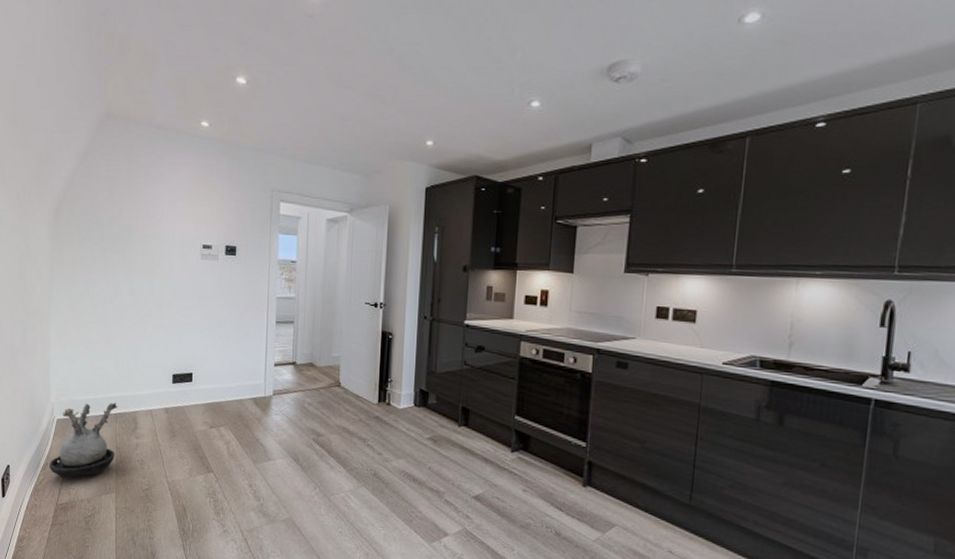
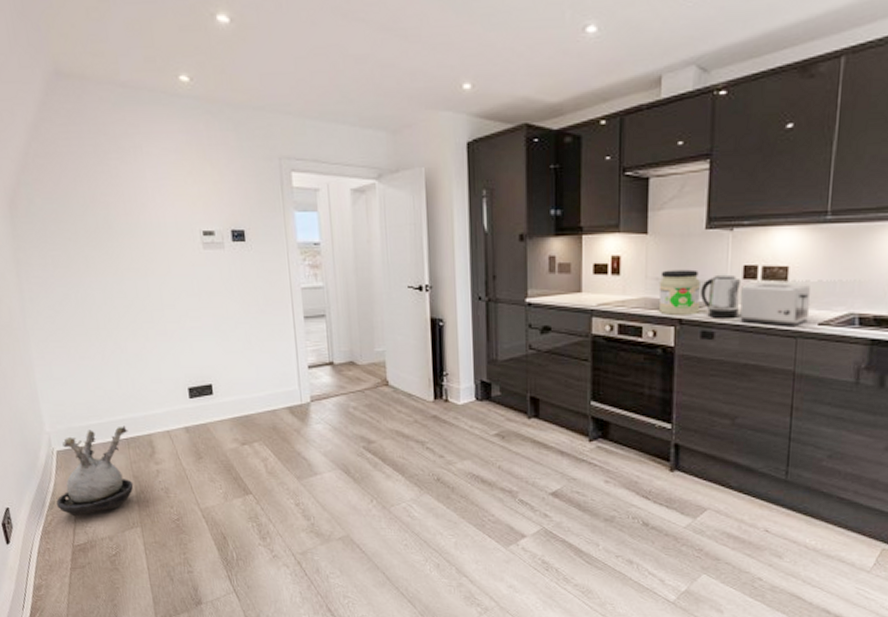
jar: none [580,305,617,346] -> present [659,269,701,315]
kettle: none [618,312,655,353] -> present [701,274,742,320]
toaster: none [652,322,717,365] -> present [740,282,812,328]

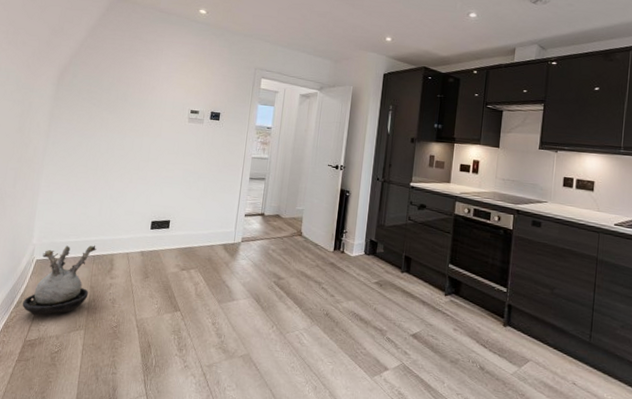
jar: present [659,269,701,315] -> none [504,174,533,208]
kettle: present [701,274,742,320] -> none [533,181,562,215]
toaster: present [740,282,812,328] -> none [560,190,610,225]

